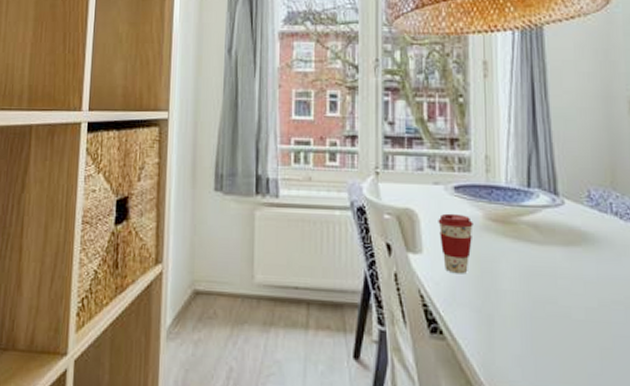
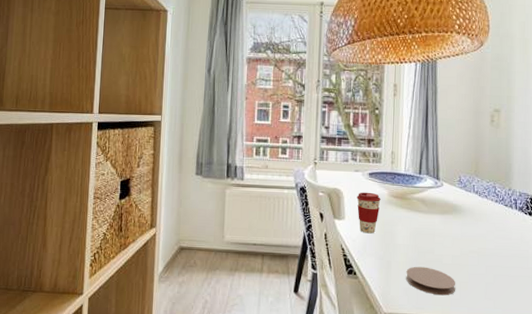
coaster: none [517,323,595,369] -> present [406,266,456,296]

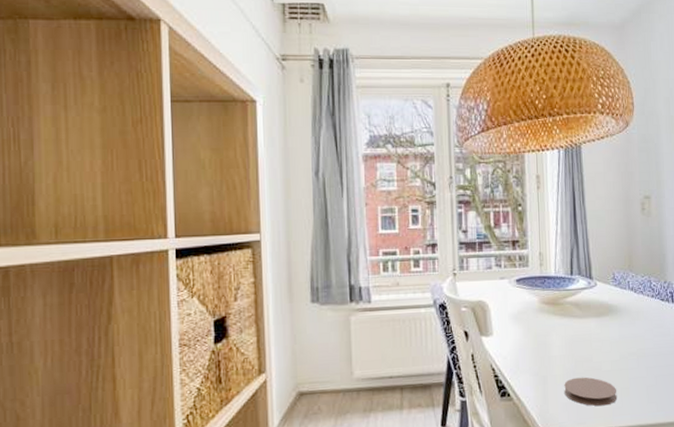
coffee cup: present [356,192,381,234] -> none [504,301,531,349]

